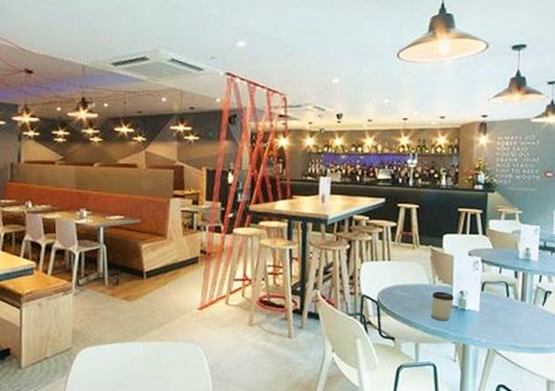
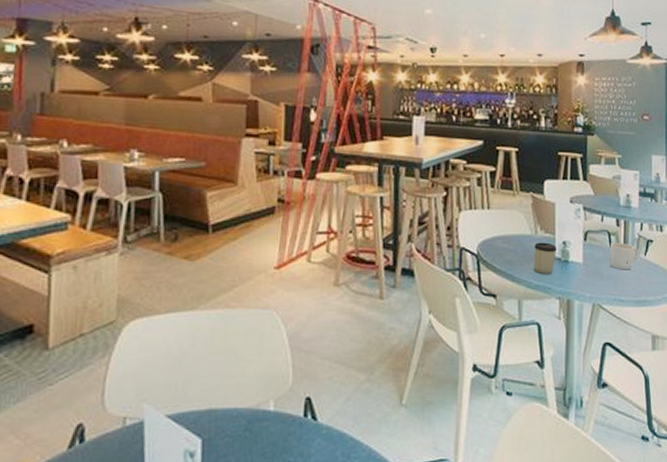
mug: none [506,292,537,319] -> present [609,242,639,270]

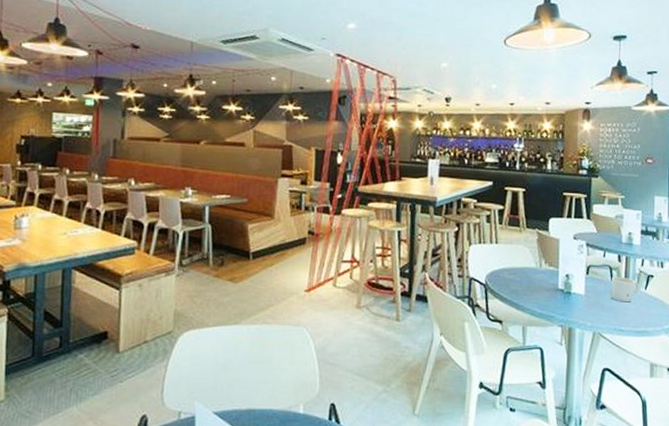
cup: present [534,242,556,275] -> none [538,274,560,305]

